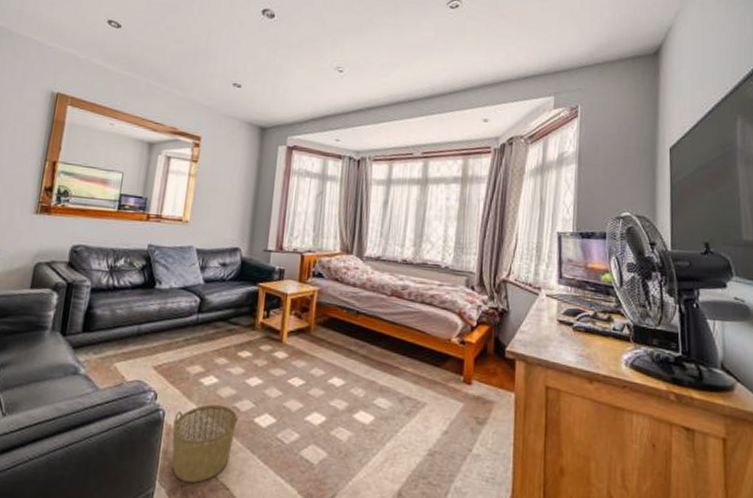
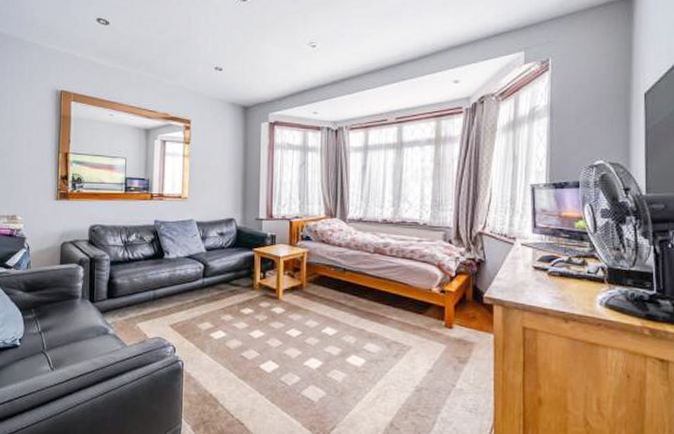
basket: present [172,404,238,484] -> none [191,355,246,420]

